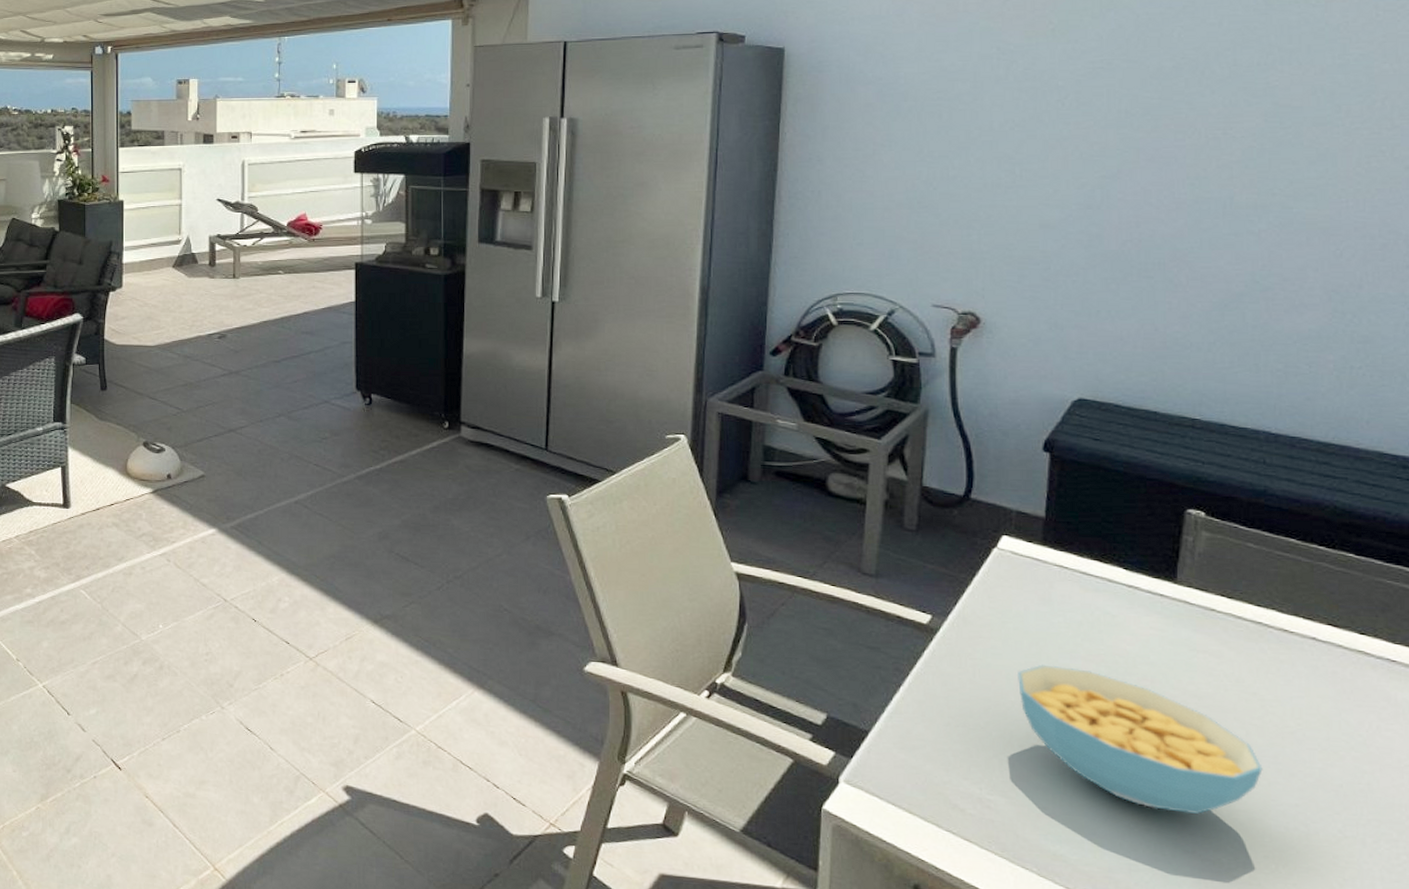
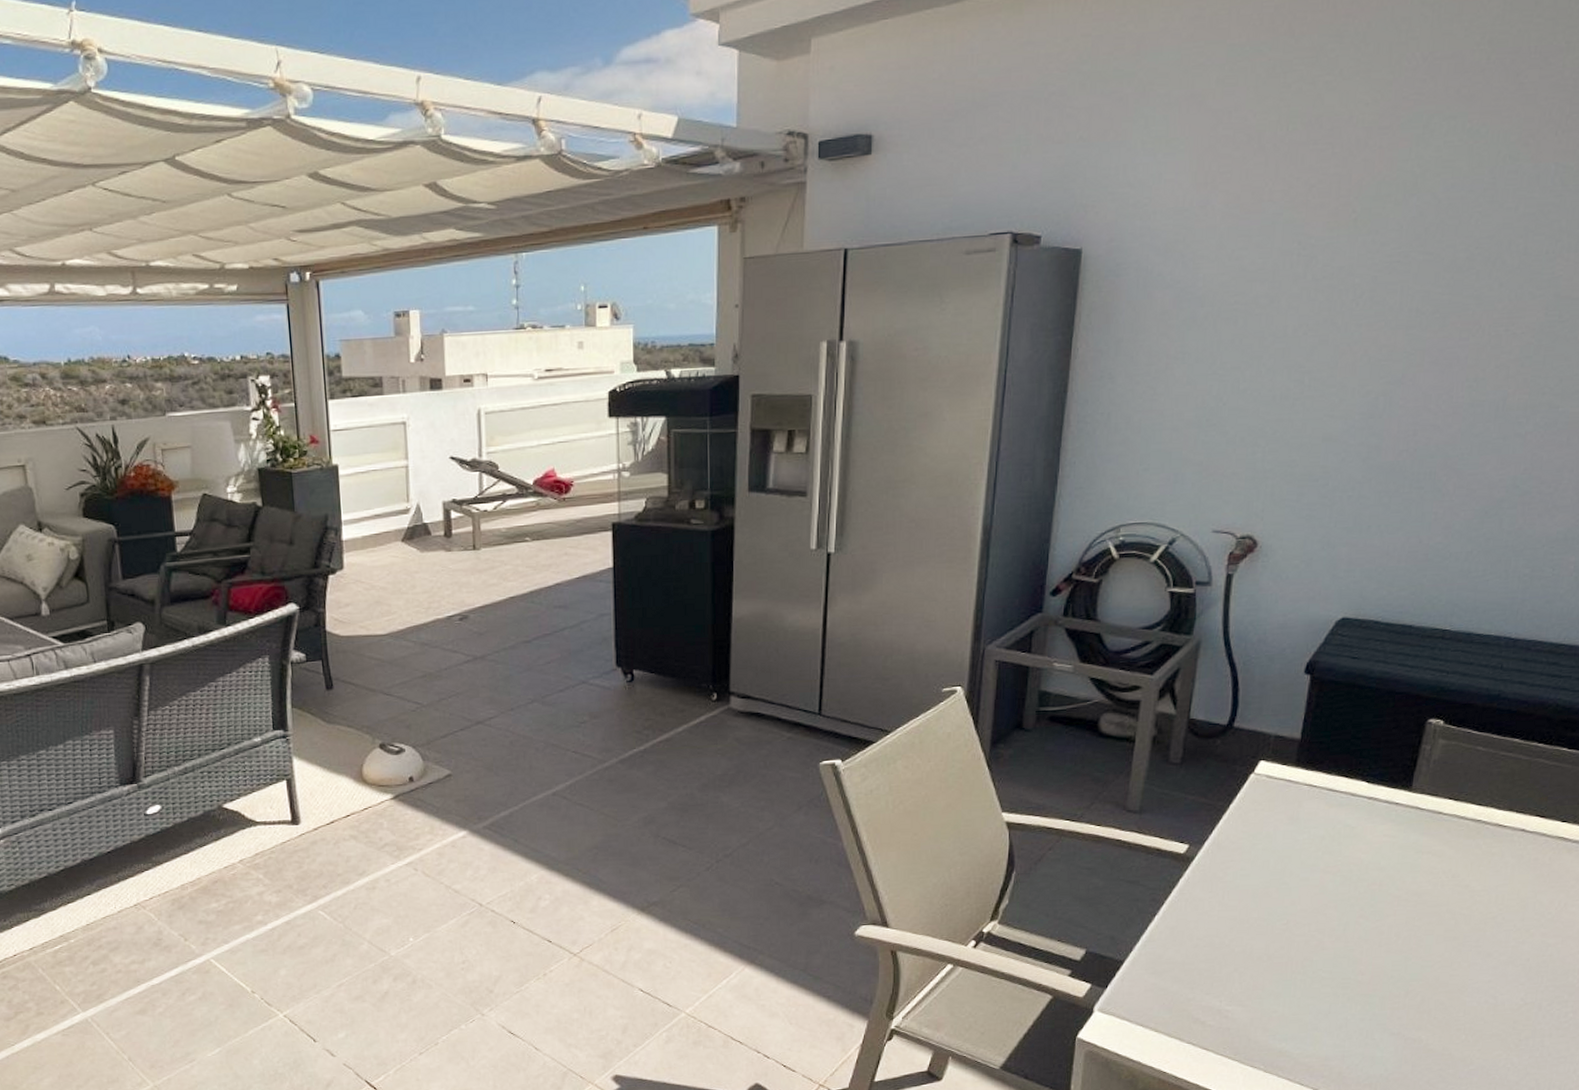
cereal bowl: present [1016,664,1263,814] -> none [1261,880,1465,1000]

